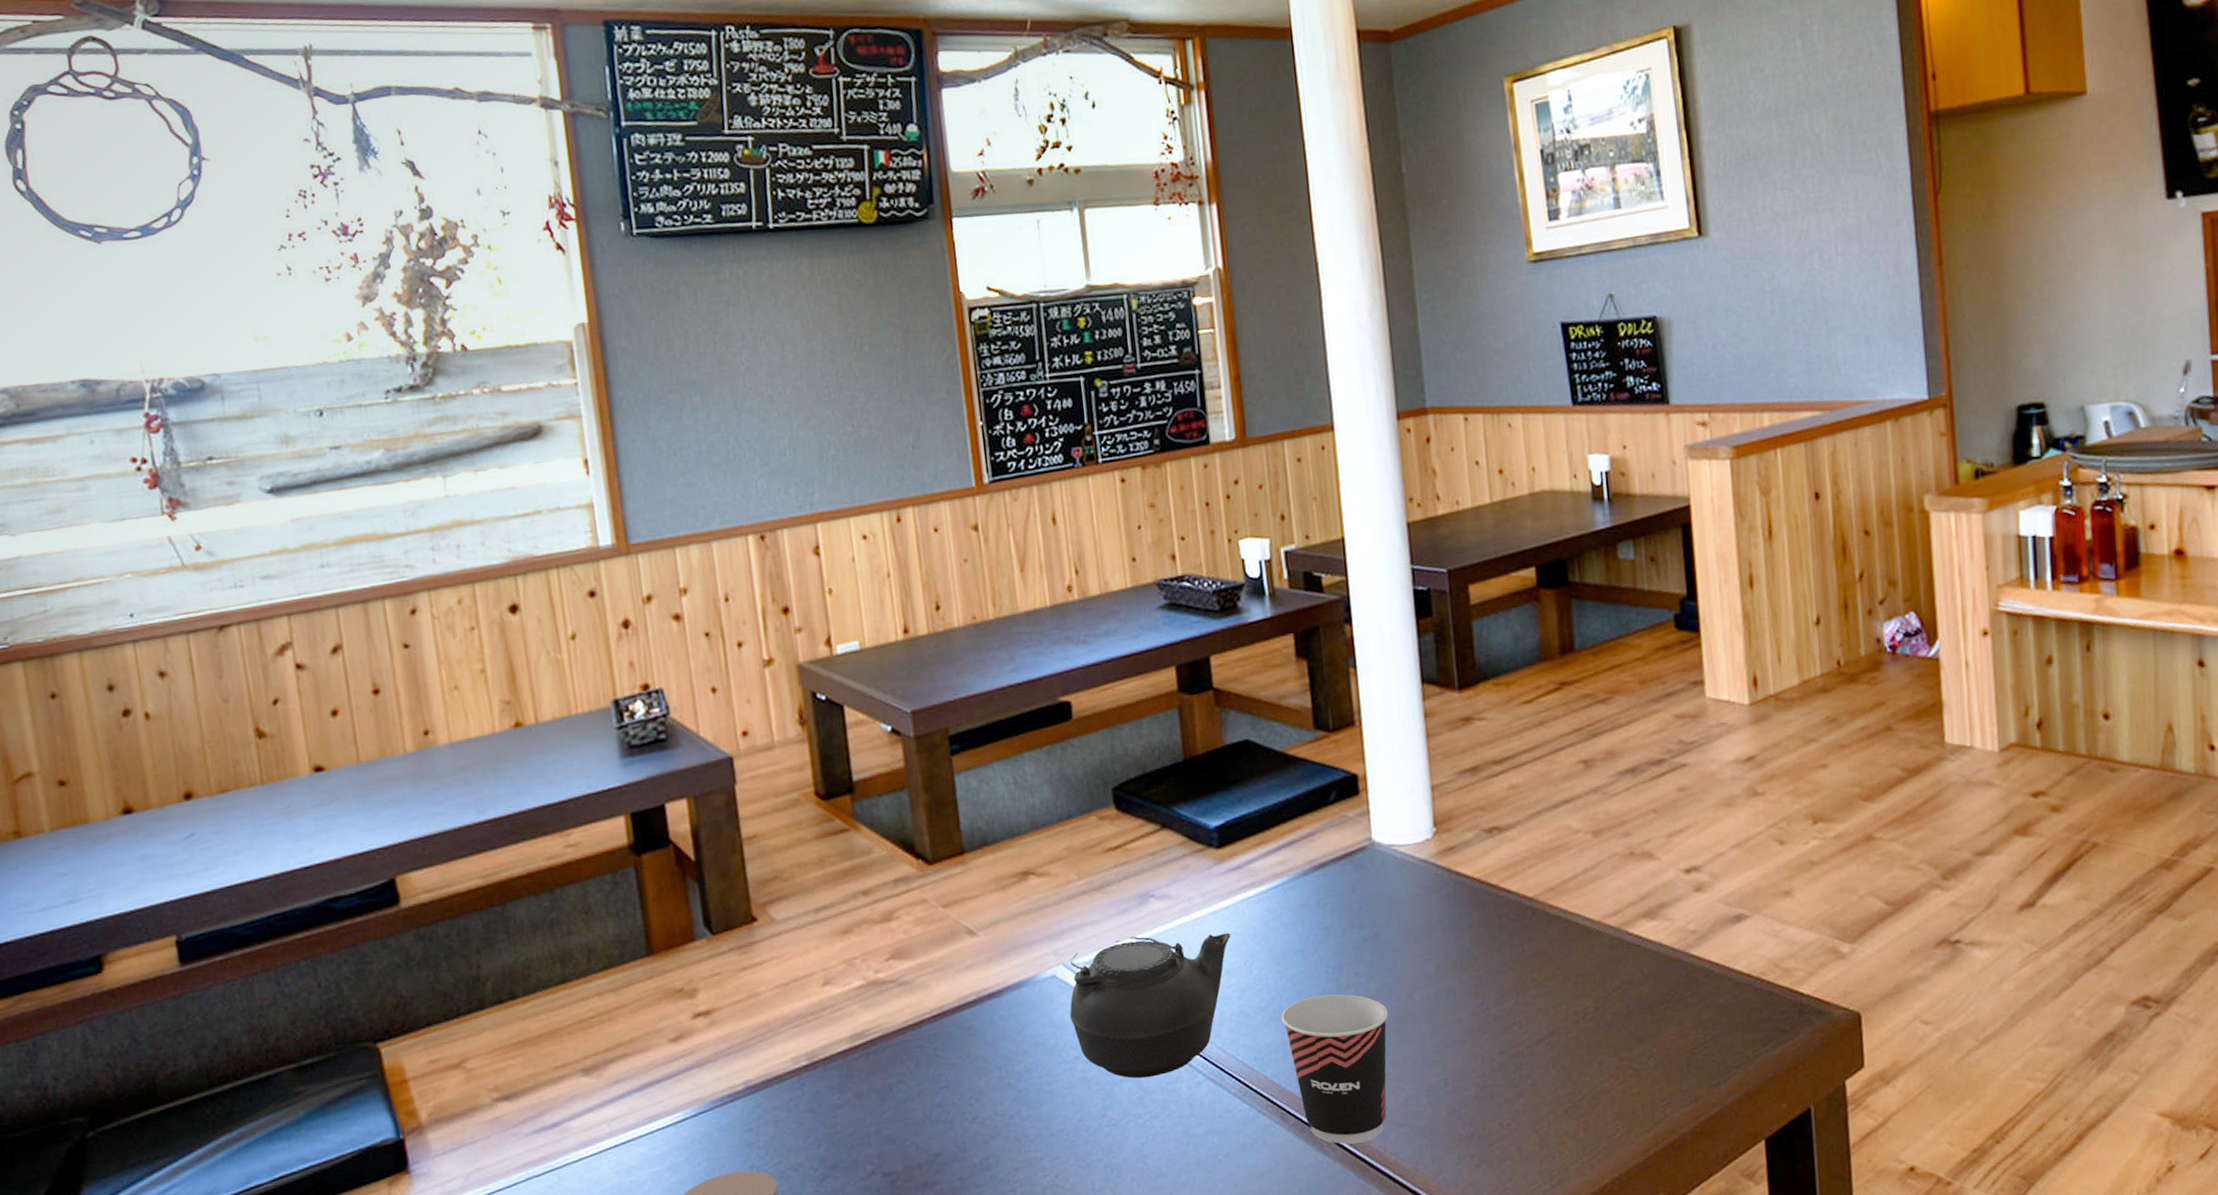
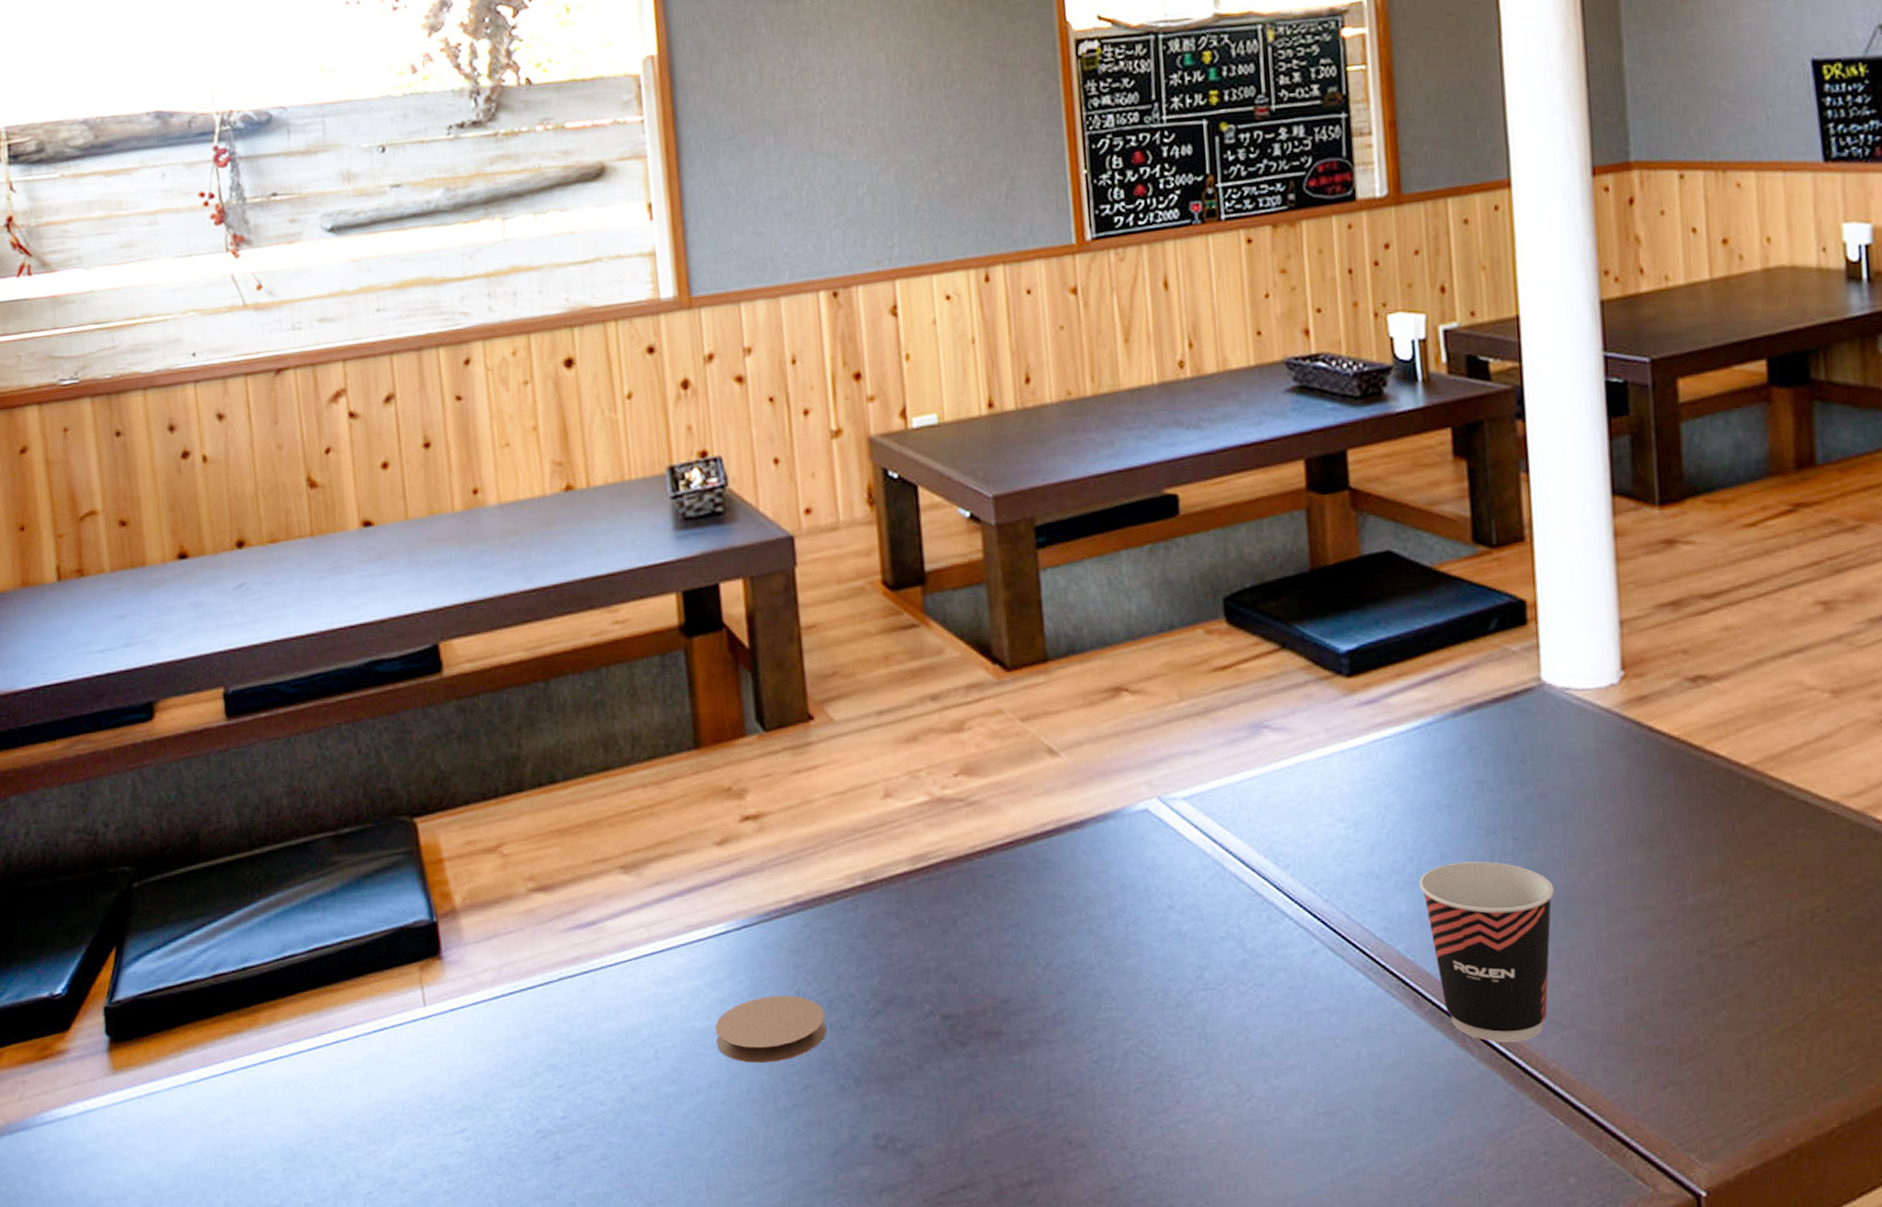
teapot: present [1070,932,1231,1079] -> none [1164,772,1361,938]

